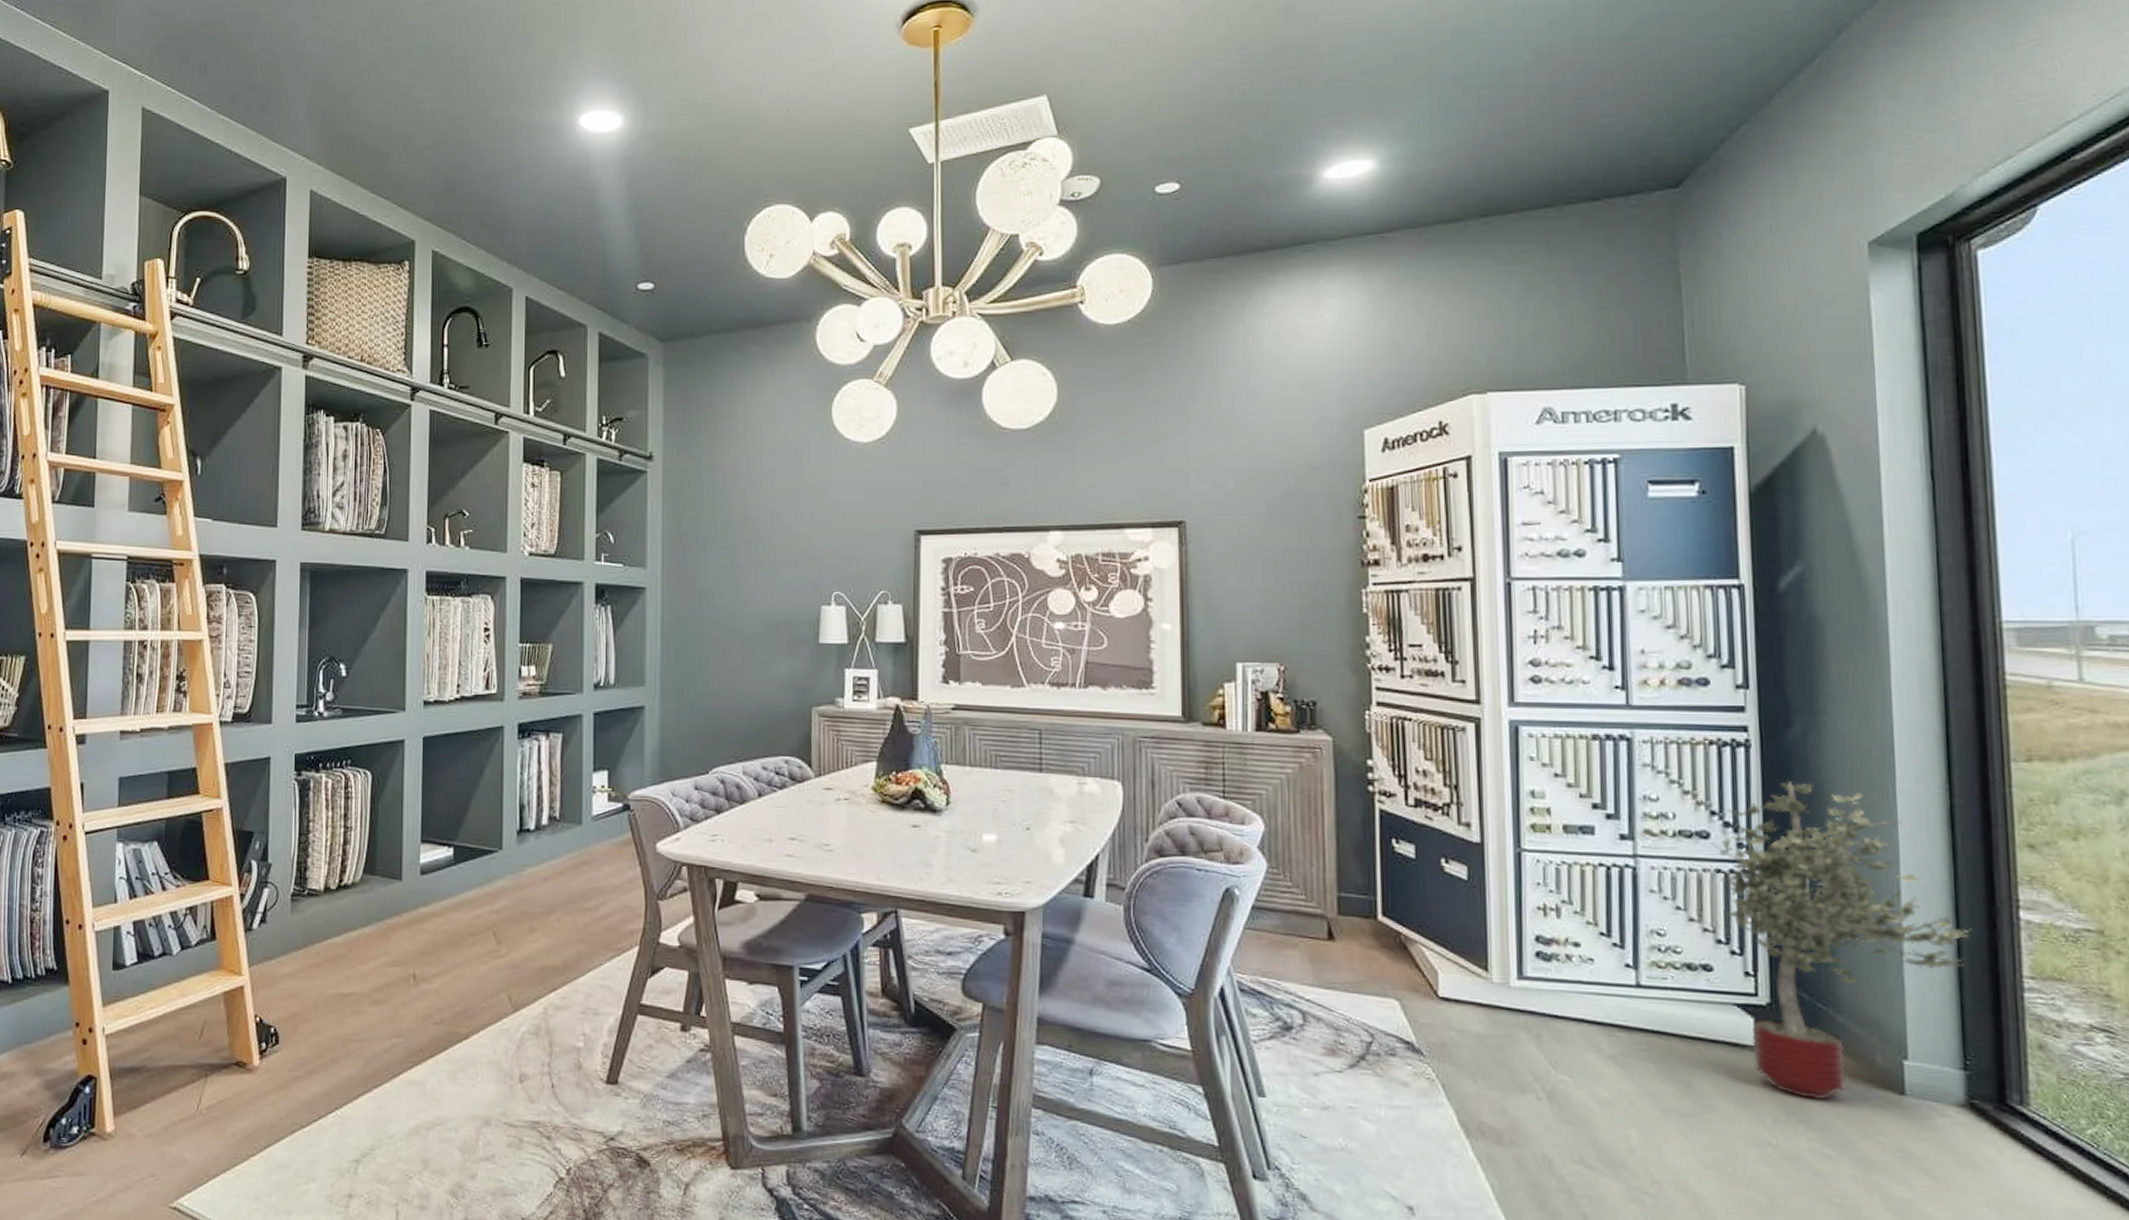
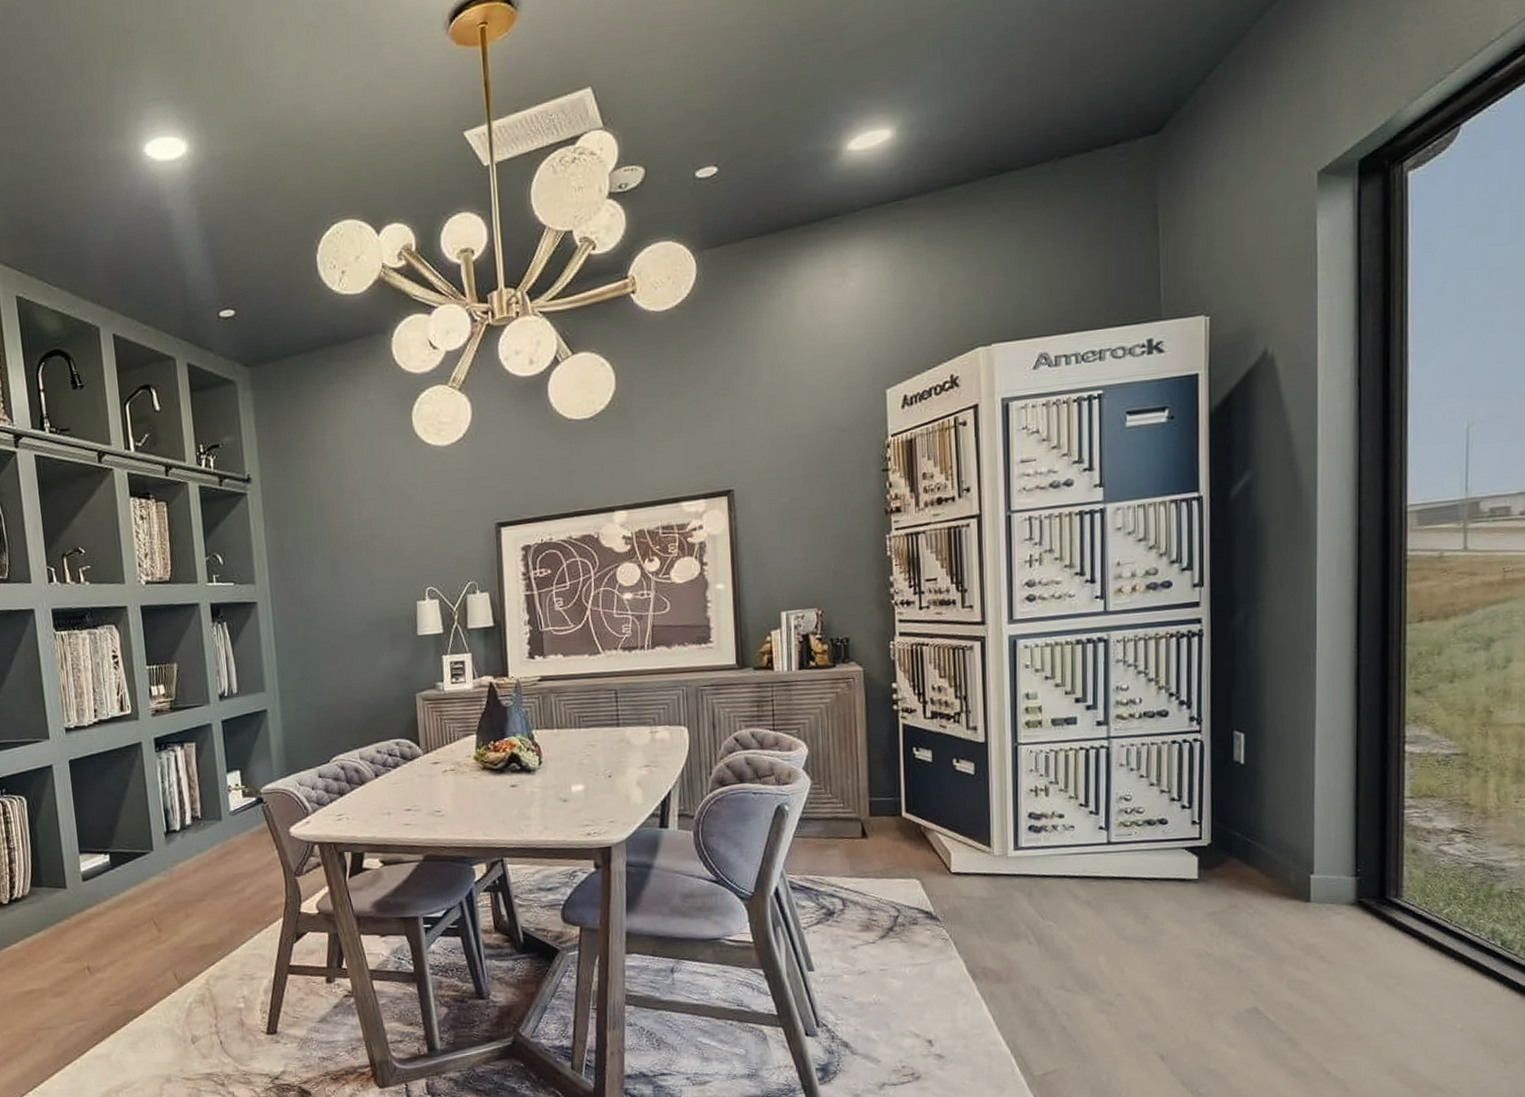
potted tree: present [1710,782,1972,1099] -> none [1168,661,1368,915]

